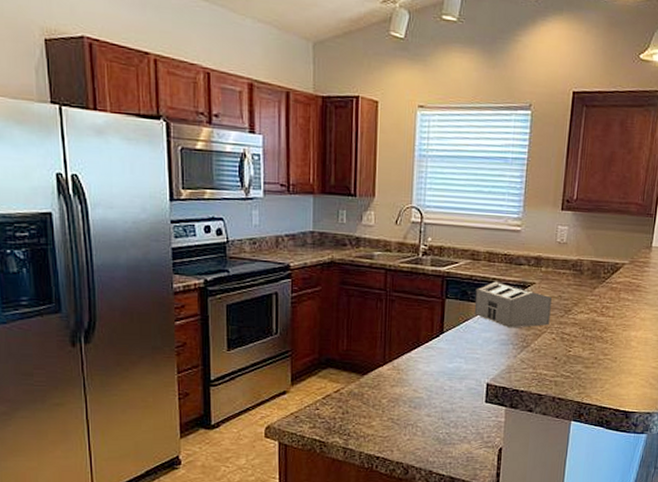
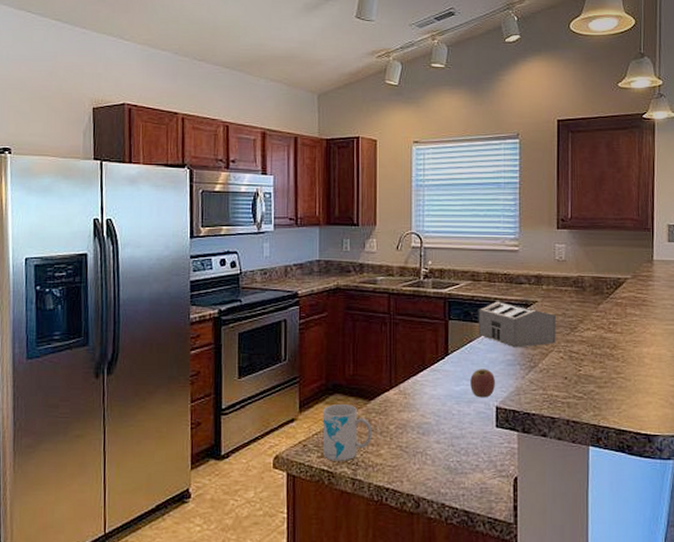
mug: none [314,377,365,432] -> present [322,403,372,461]
apple: none [463,347,489,375] -> present [470,369,496,398]

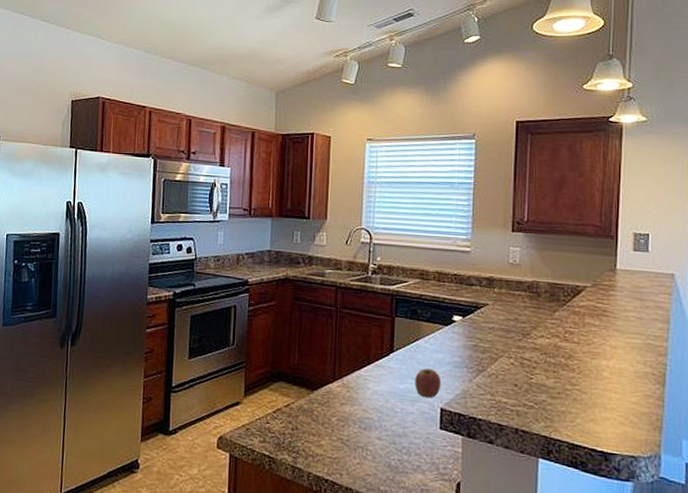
mug: present [322,403,372,461] -> none [265,391,314,448]
toaster: present [478,301,556,348] -> none [425,301,507,350]

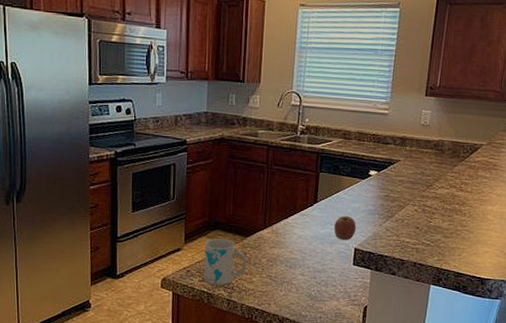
mug: none [265,391,314,448] -> present [203,238,247,285]

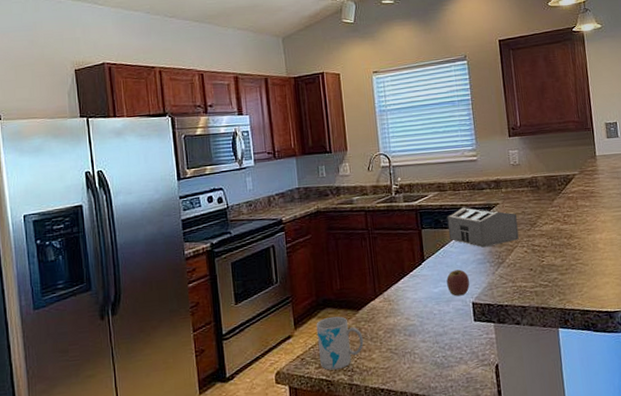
toaster: none [345,158,415,200] -> present [447,207,519,248]

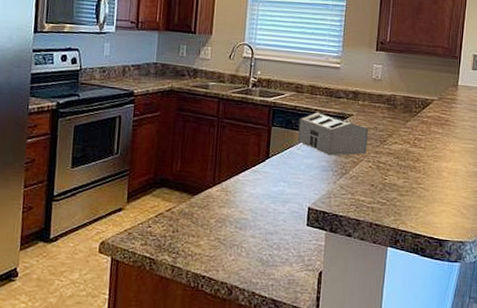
mug: present [316,316,364,370] -> none [146,196,194,250]
apple: present [446,269,470,296] -> none [286,172,310,199]

